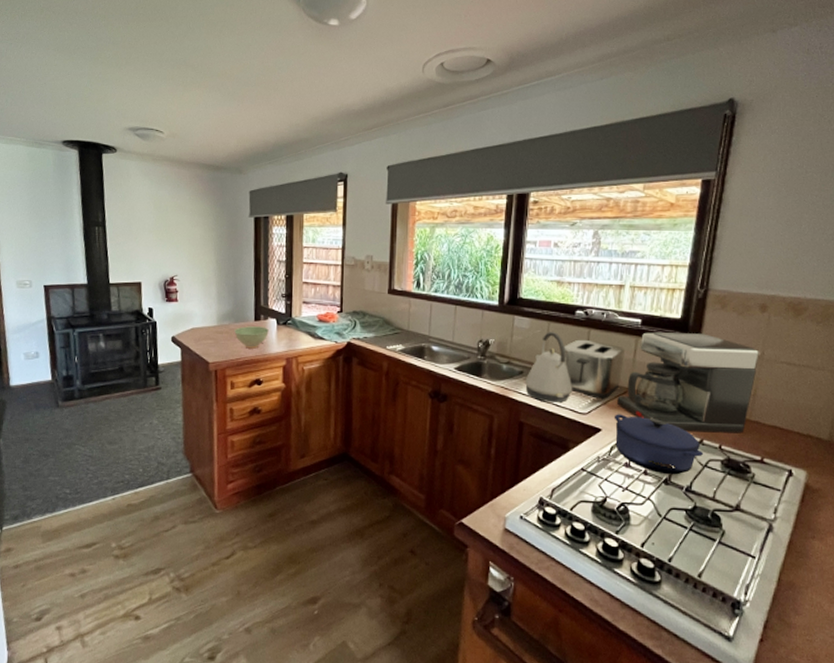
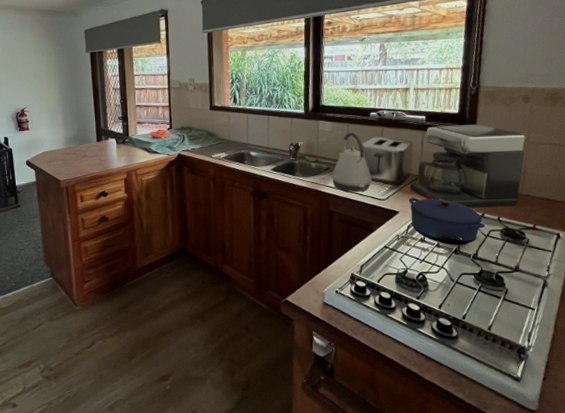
bowl: present [234,326,269,349] -> none [80,146,110,166]

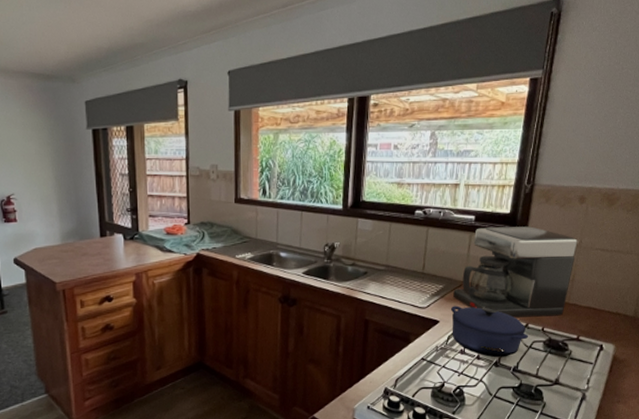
kettle: present [331,132,372,193] -> none [368,232,413,300]
toaster: present [362,136,414,186] -> none [404,238,461,293]

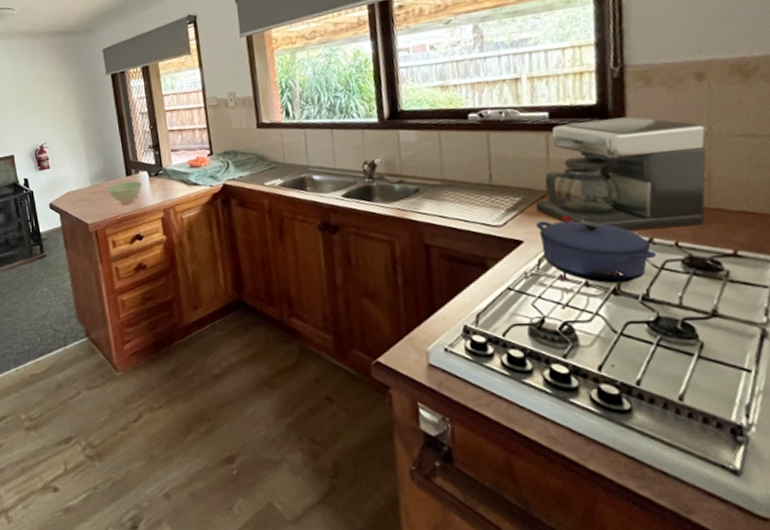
bowl: none [80,243,116,266] -> present [108,181,142,205]

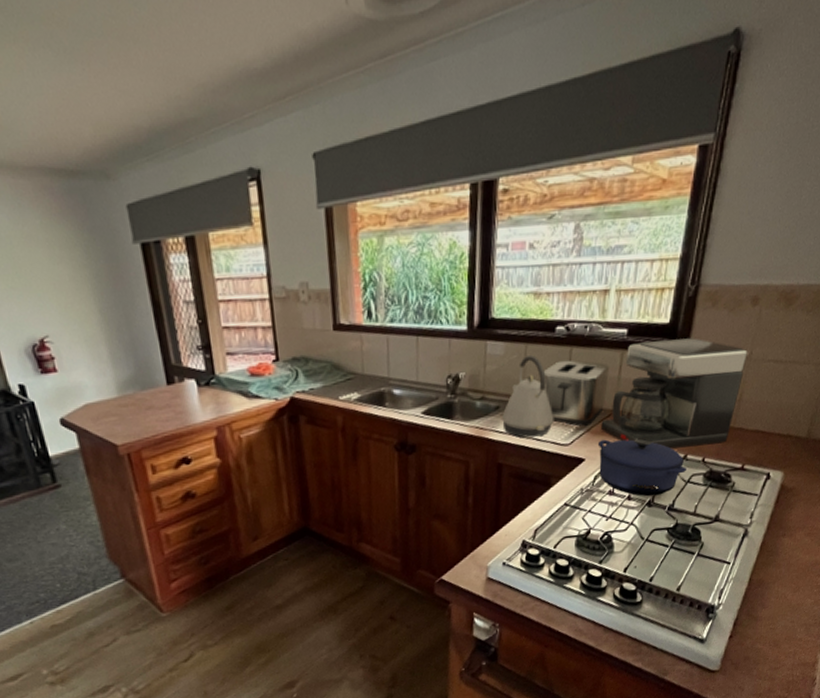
bowl: present [108,181,142,205] -> none [142,391,189,422]
kettle: none [422,141,481,219] -> present [501,355,554,438]
toaster: none [461,144,537,207] -> present [543,360,610,426]

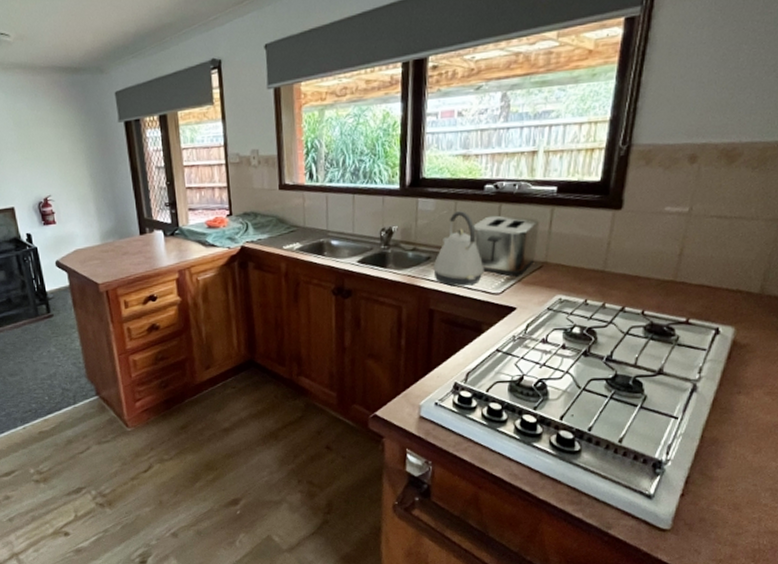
cooking pot: present [599,438,687,497] -> none [530,289,626,347]
coffee maker: present [601,338,749,449] -> none [532,194,688,301]

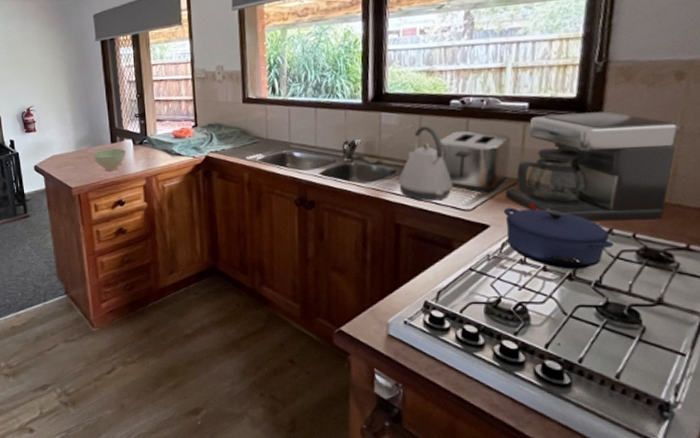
bowl: none [120,240,157,265] -> present [92,148,126,171]
cooking pot: none [530,289,626,347] -> present [504,207,615,270]
coffee maker: none [532,194,688,301] -> present [506,111,679,222]

